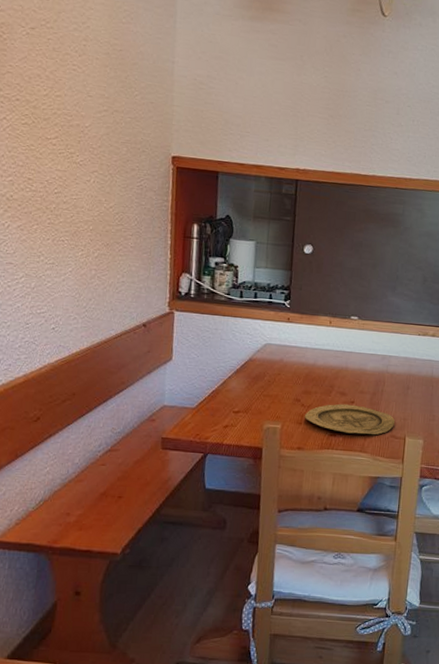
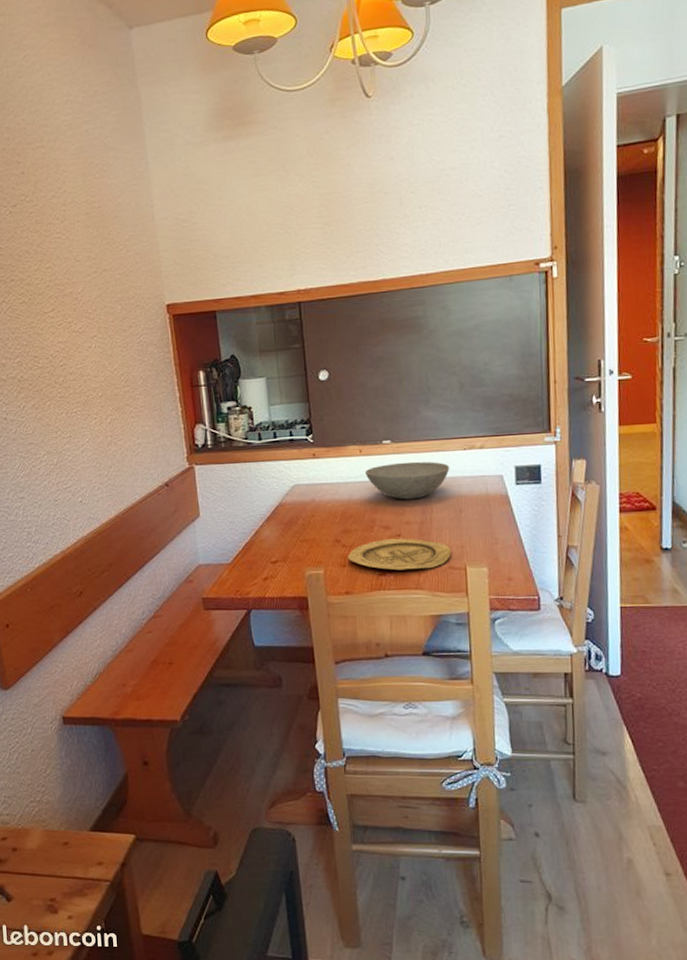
bowl: none [331,337,405,372] -> present [364,461,450,500]

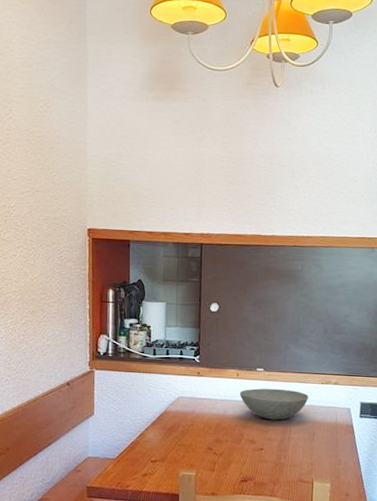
plate: present [347,538,451,571] -> none [216,451,302,480]

